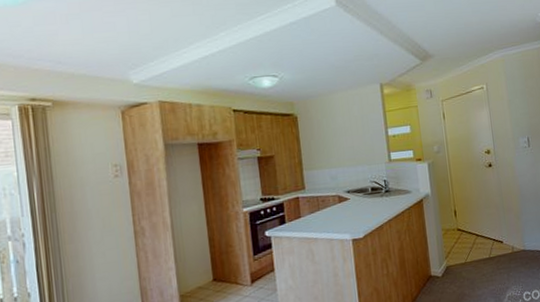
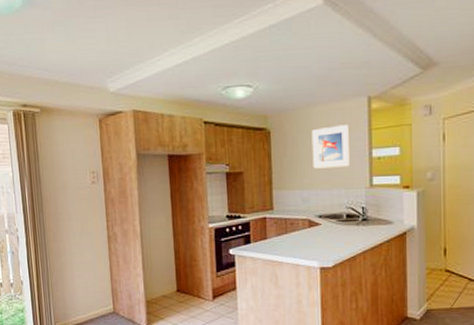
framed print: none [334,108,371,149] -> present [311,124,351,169]

